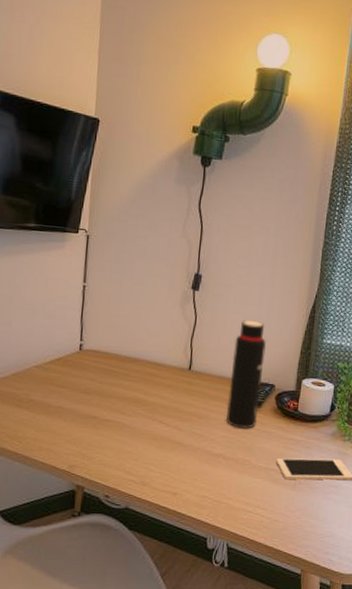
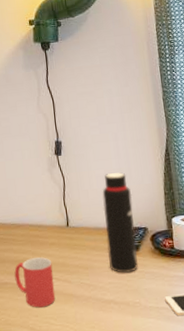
mug: none [119,398,164,452] -> present [14,257,56,308]

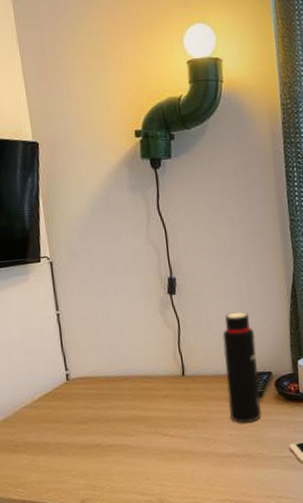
mug: present [14,257,56,308] -> none [121,412,170,470]

